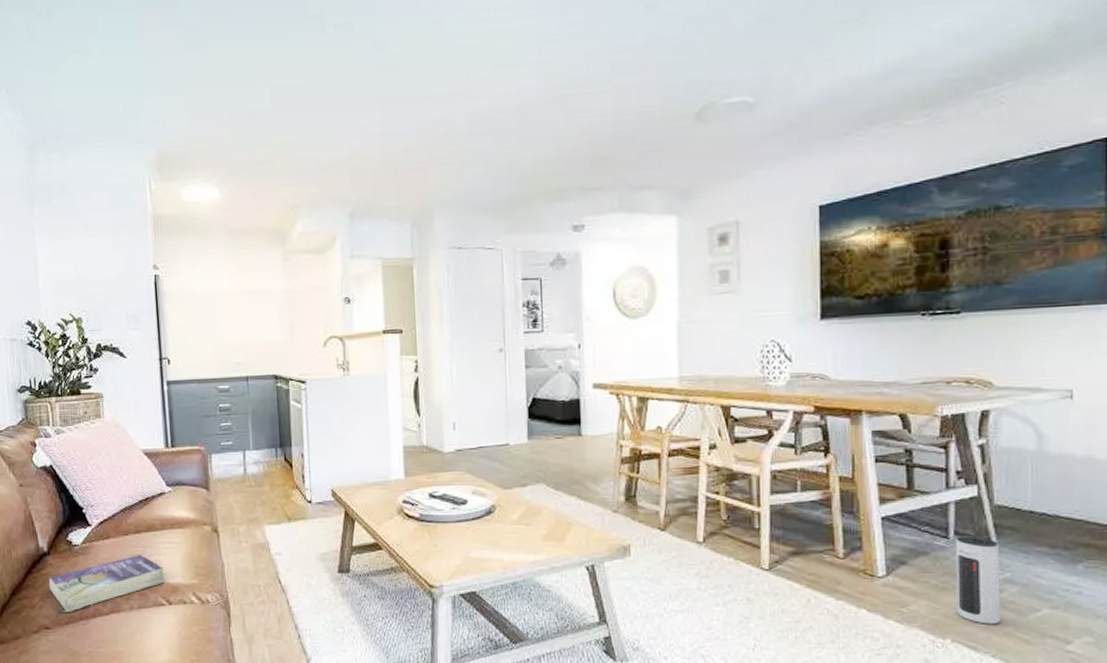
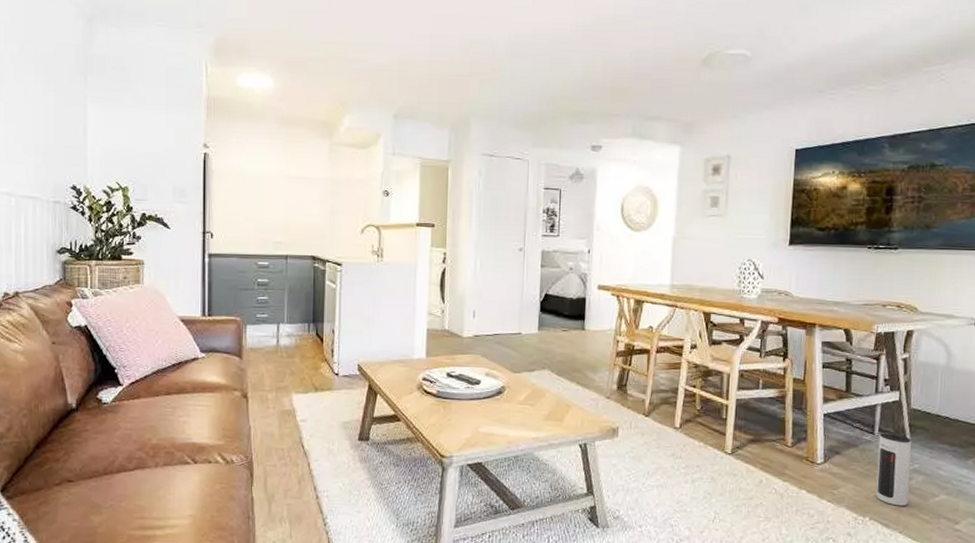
book: present [49,555,165,613] -> none [76,415,192,468]

